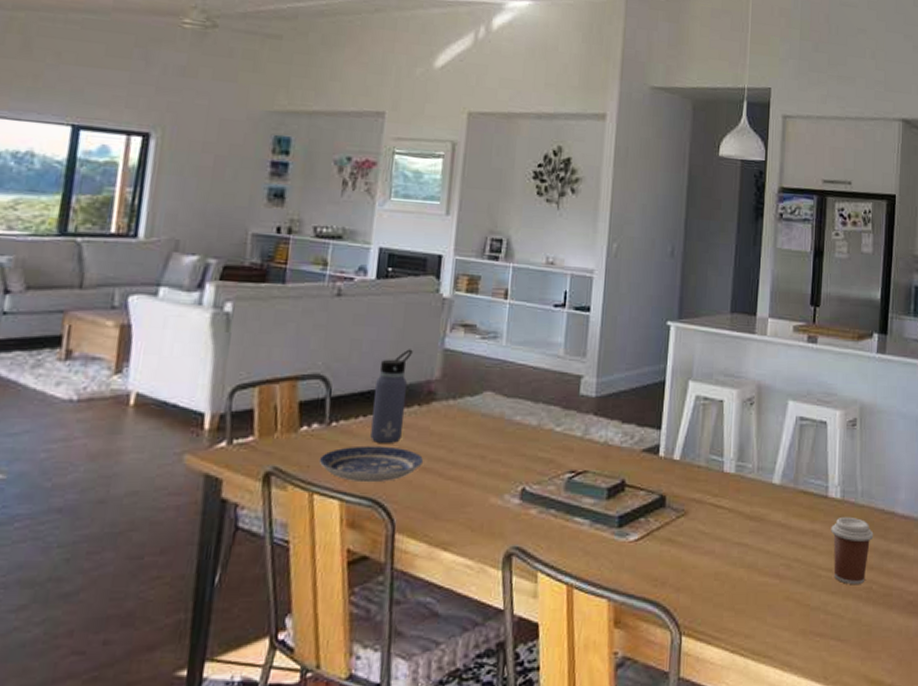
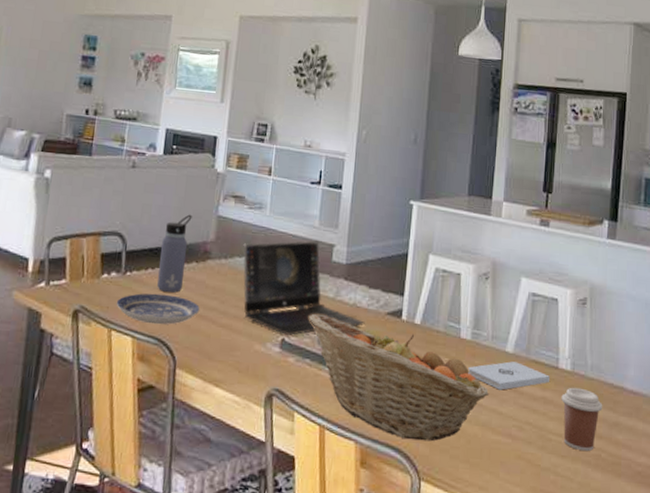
laptop: none [475,372,618,483] -> present [243,240,365,335]
fruit basket: none [552,456,756,591] -> present [308,313,490,441]
notepad: none [732,494,820,526] -> present [468,361,551,390]

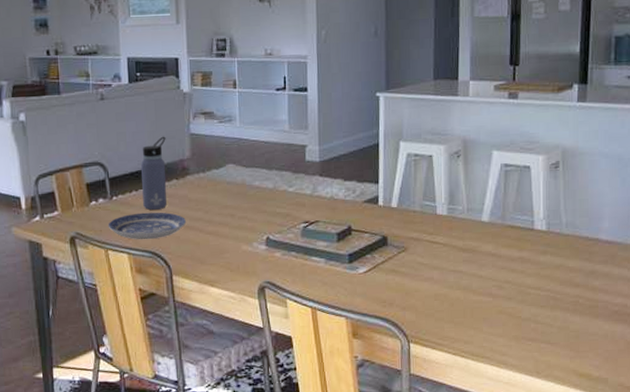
laptop: present [243,240,365,335] -> none [219,144,344,233]
fruit basket: present [308,313,490,441] -> none [289,210,469,310]
notepad: present [468,361,551,390] -> none [447,229,527,256]
coffee cup: present [561,387,603,452] -> none [538,244,579,300]

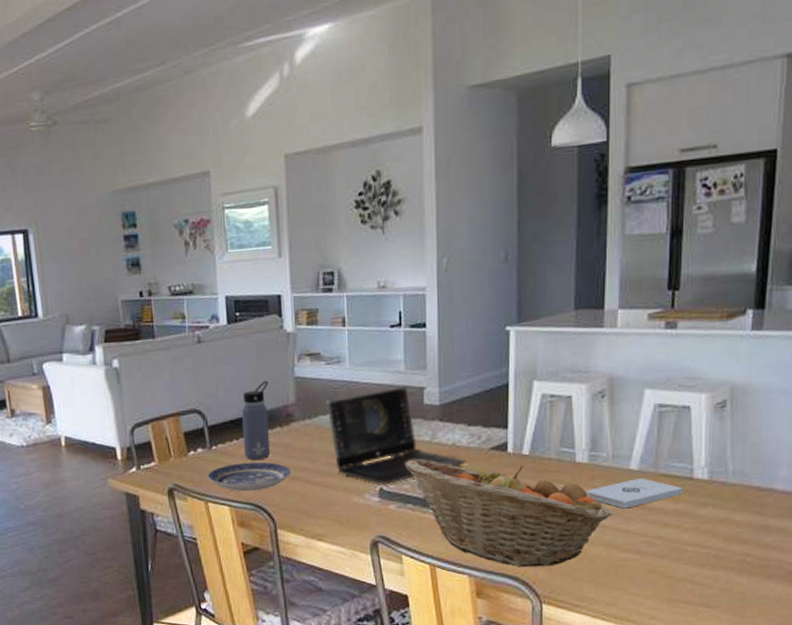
laptop: none [219,144,344,233] -> present [327,386,467,484]
fruit basket: none [289,210,469,310] -> present [405,459,613,568]
notepad: none [447,229,527,256] -> present [587,478,684,509]

